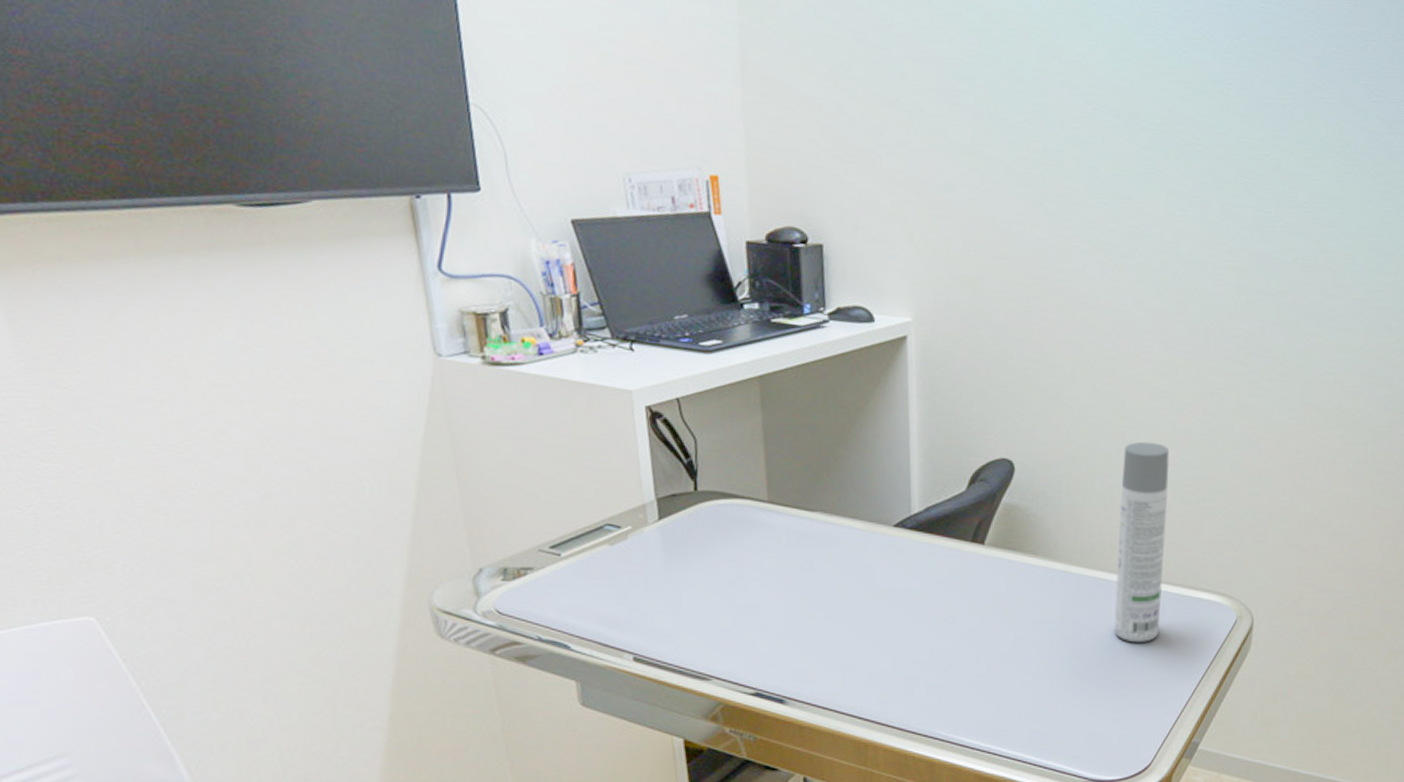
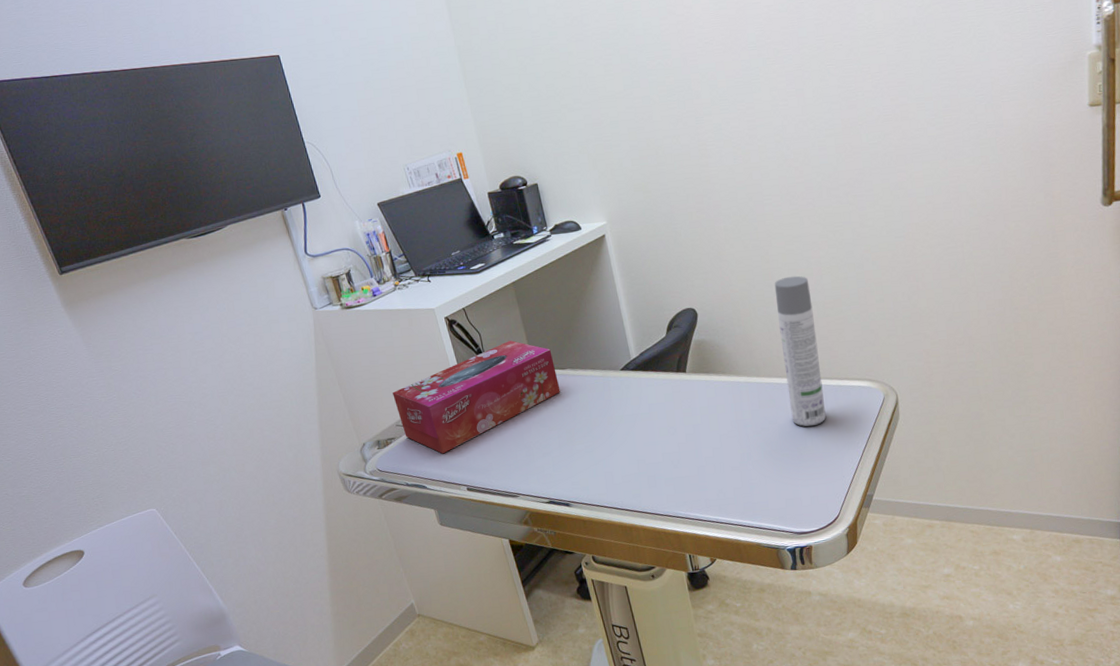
tissue box: none [542,457,802,603] -> present [393,340,561,454]

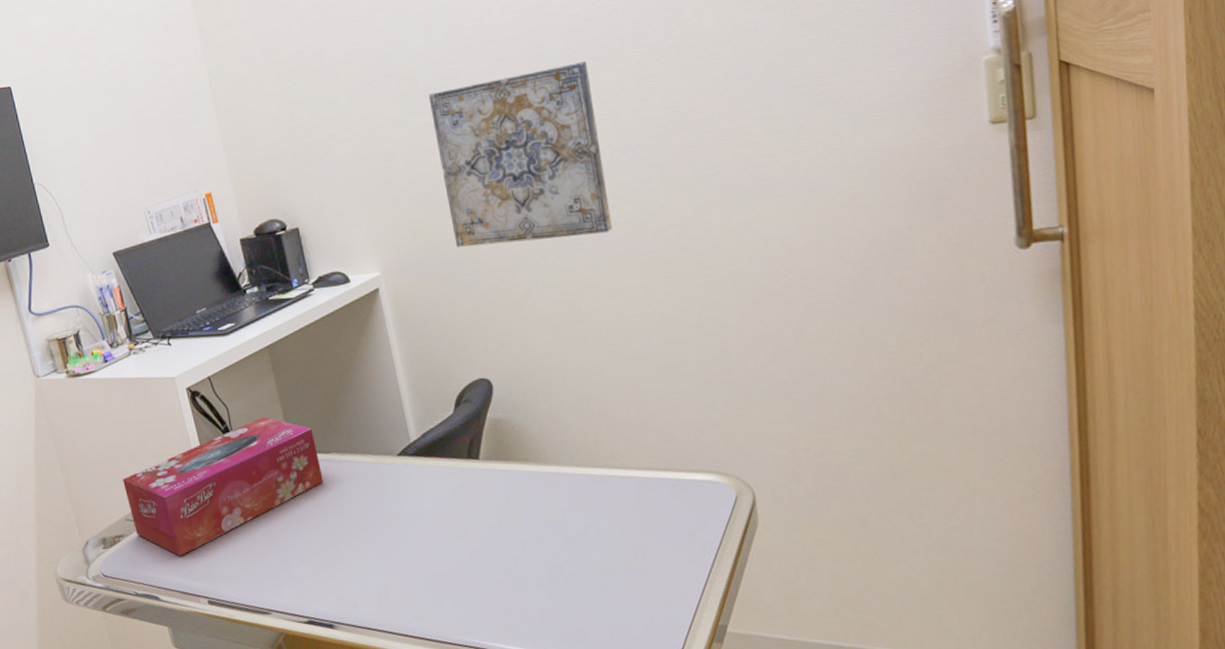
wall art: none [646,47,795,201] -> present [428,62,613,247]
spray bottle: present [774,276,827,427] -> none [589,338,661,533]

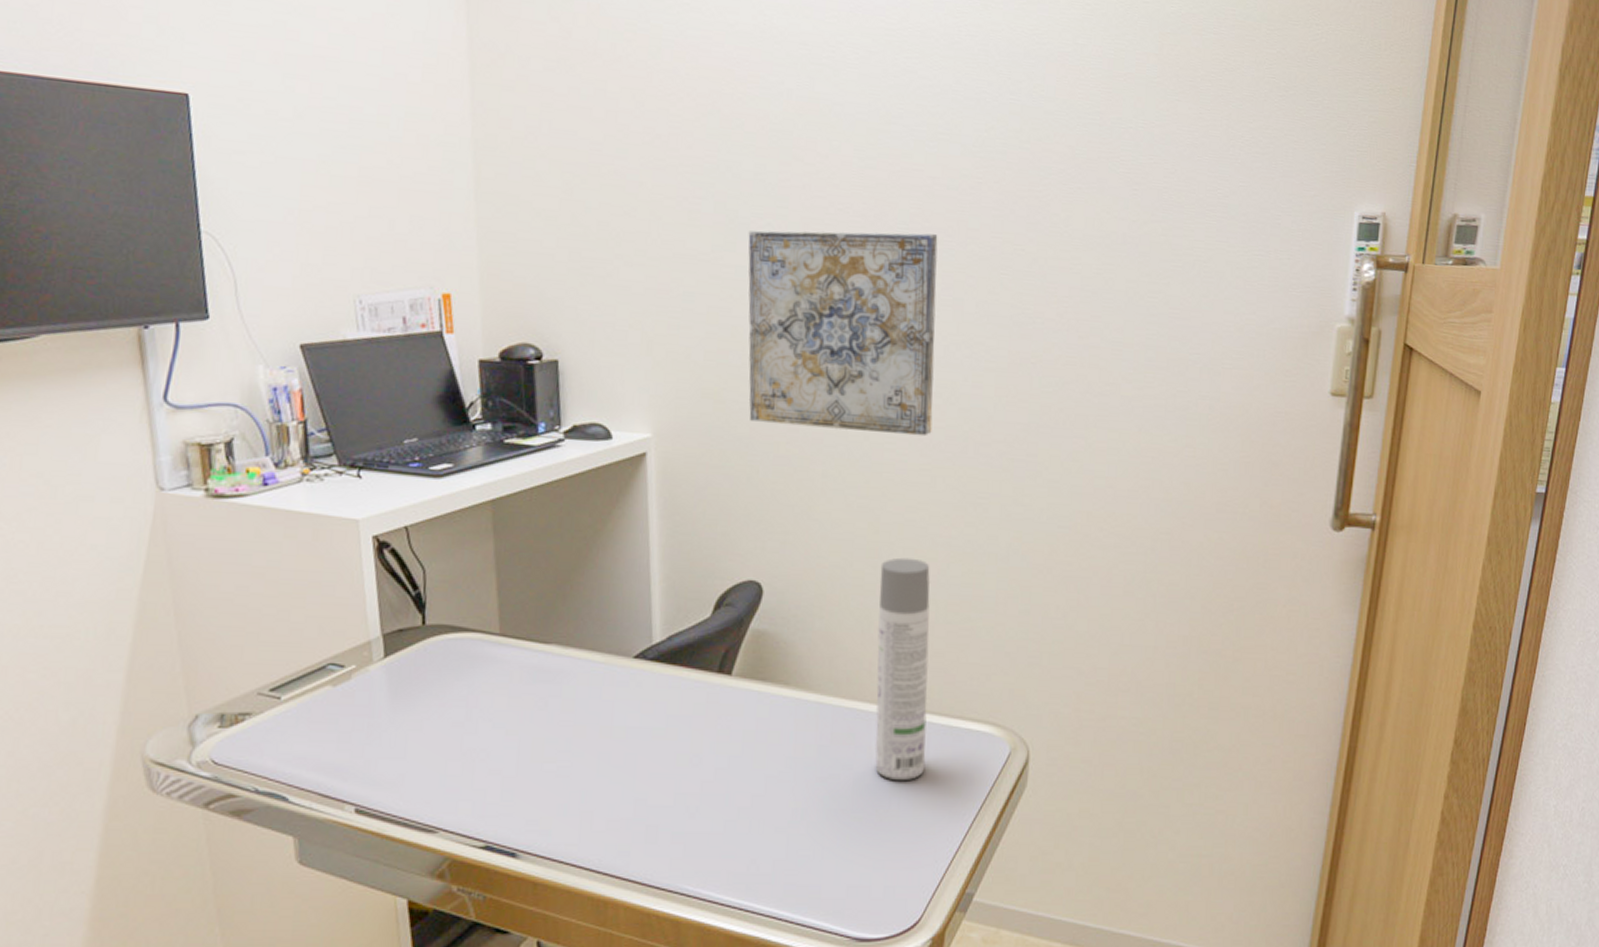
tissue box: present [123,417,324,557] -> none [262,587,535,750]
spray bottle: none [589,338,661,533] -> present [875,557,930,781]

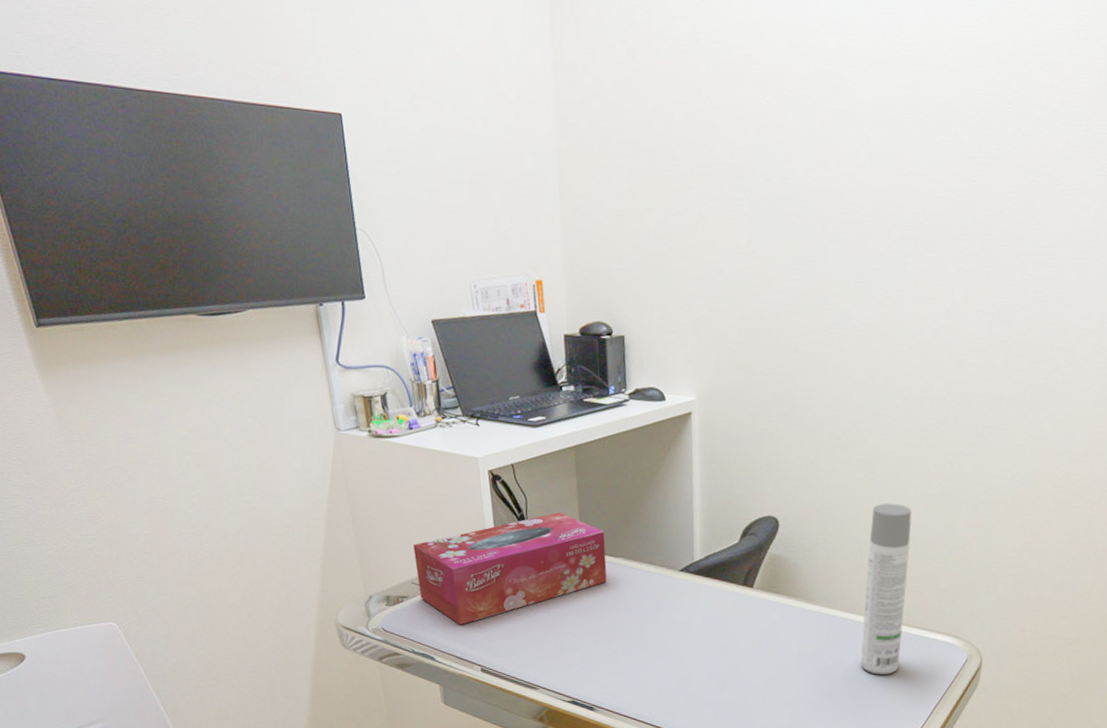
tissue box: none [262,587,535,750] -> present [413,512,607,626]
wall art: present [748,230,938,437] -> none [773,228,936,405]

